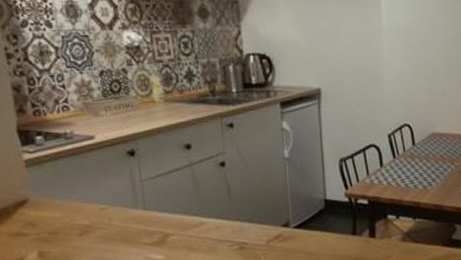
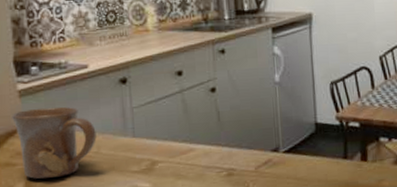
mug: none [20,178,108,249] -> present [12,106,97,179]

